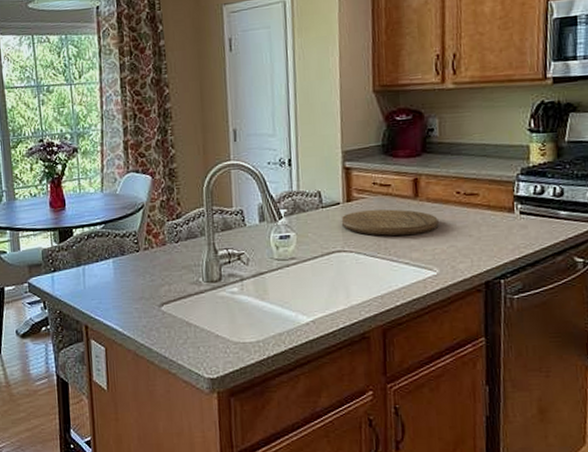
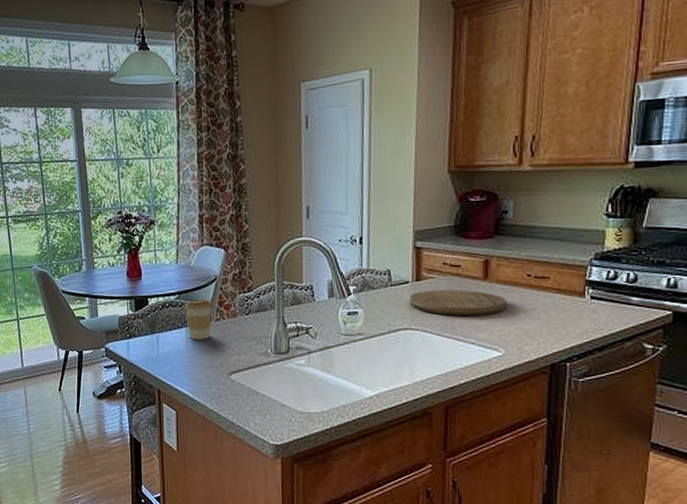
coffee cup: none [111,227,140,271] -> present [184,299,212,340]

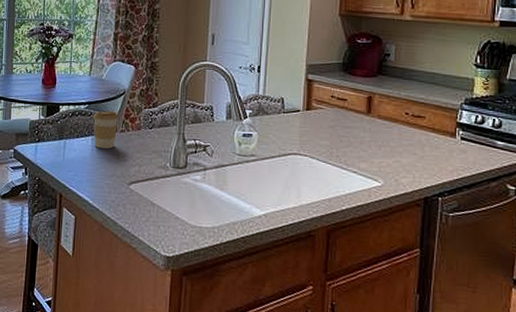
cutting board: present [410,289,507,316] -> none [300,120,387,147]

